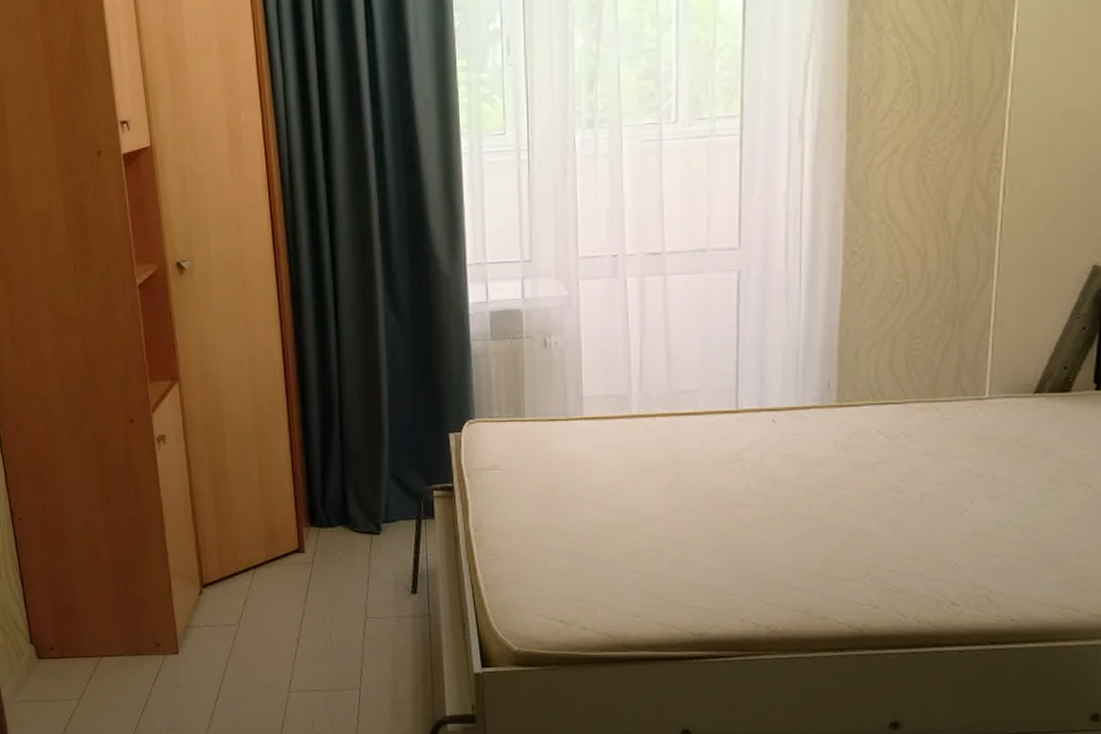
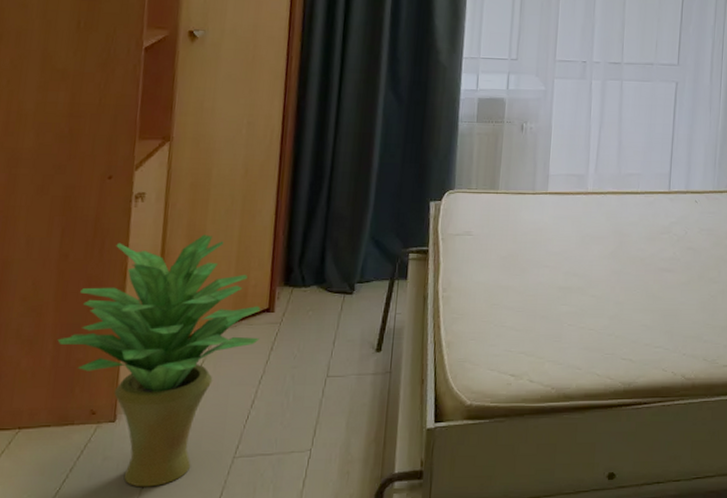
potted plant: none [116,475,295,715] -> present [57,235,261,487]

